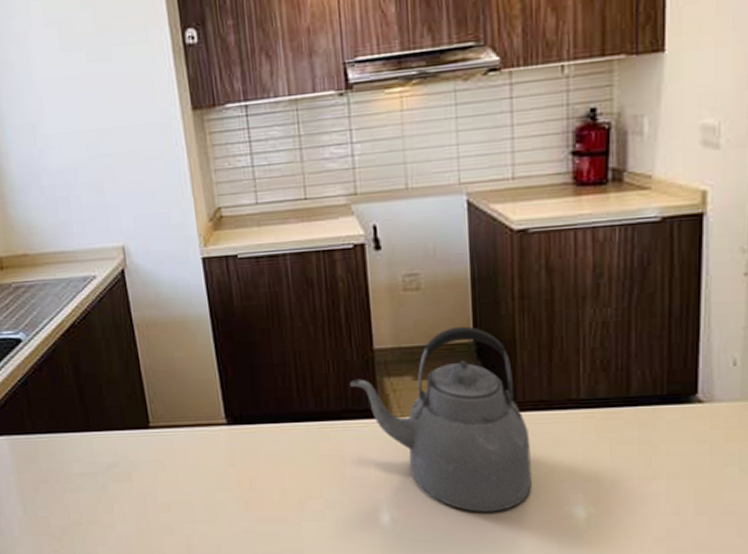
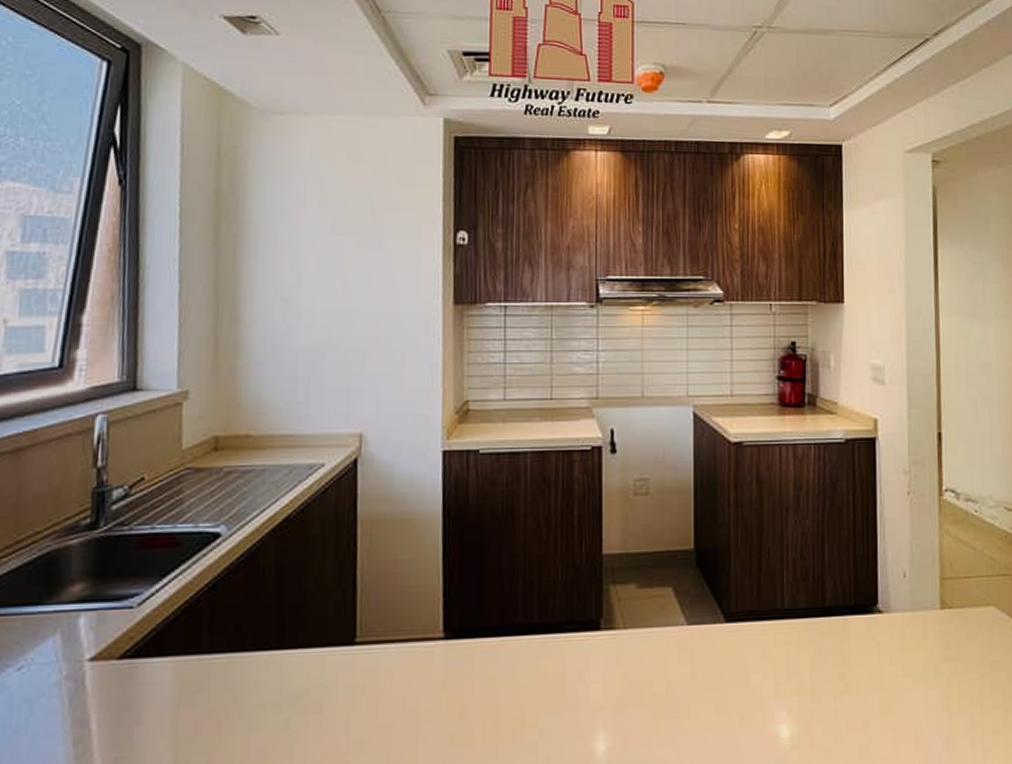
kettle: present [350,326,532,512] -> none [577,533,742,736]

